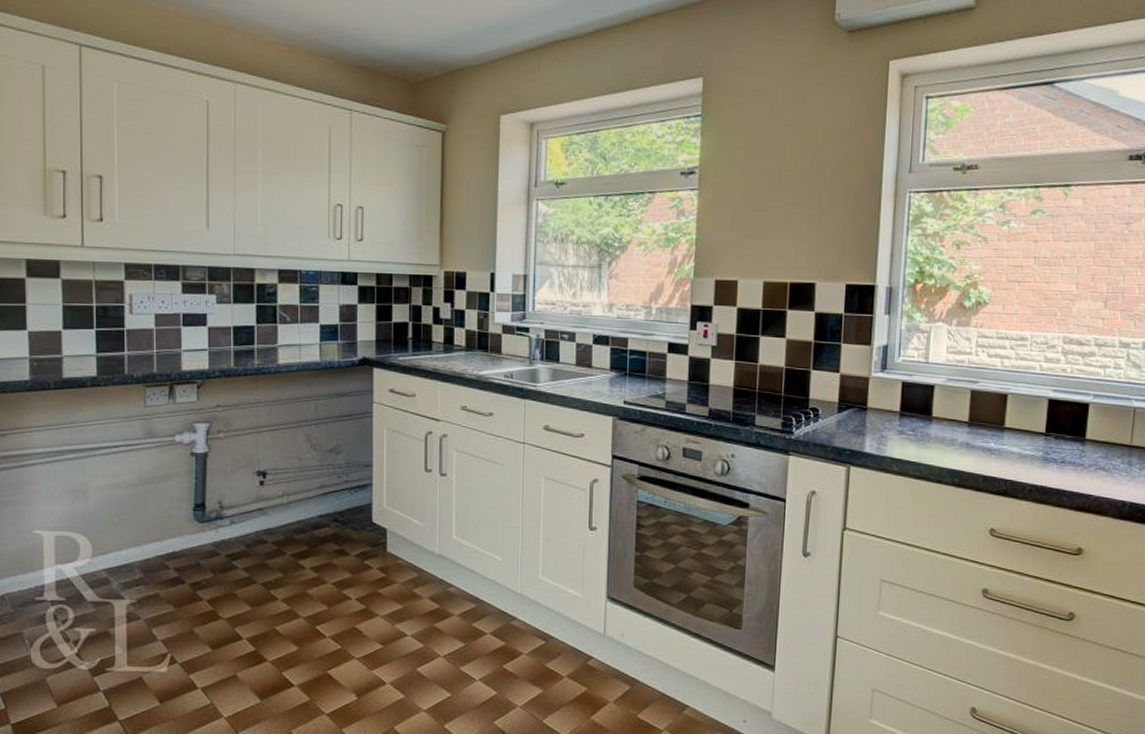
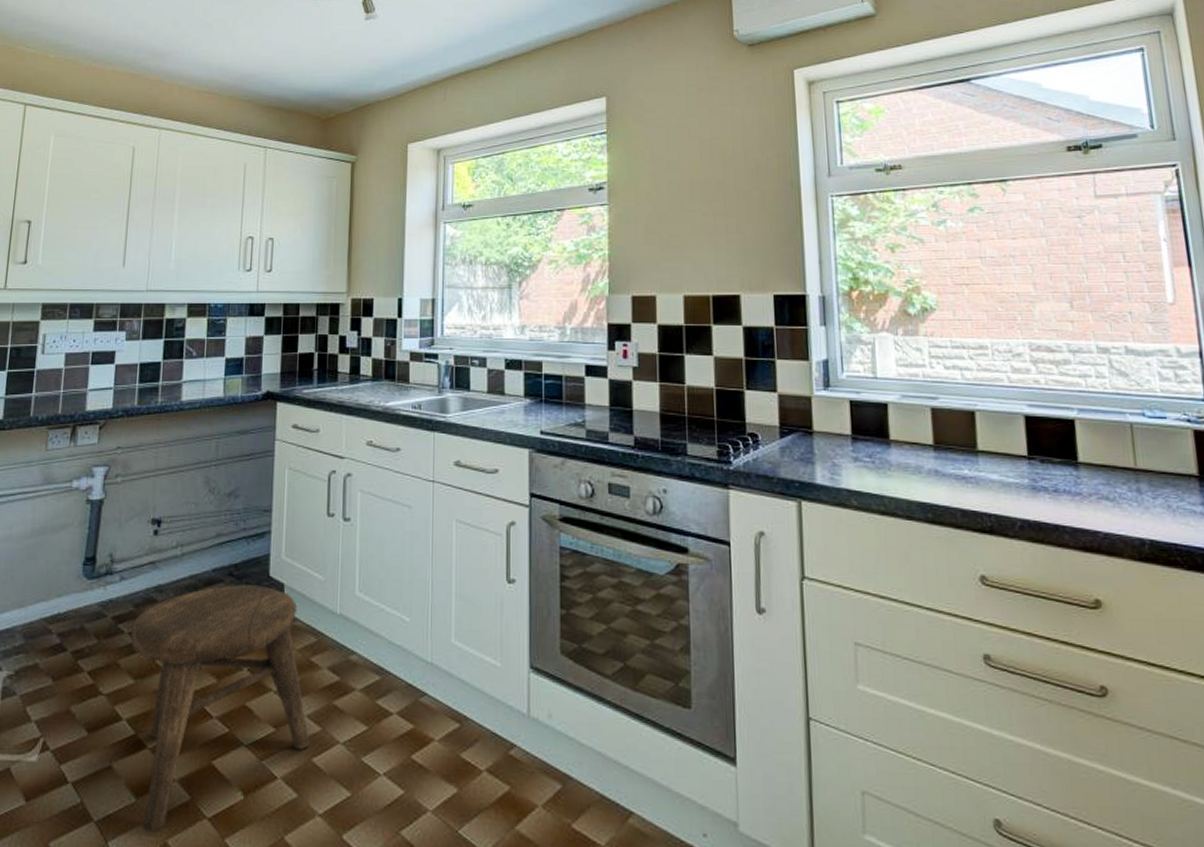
stool: none [245,528,414,725] -> present [131,583,310,833]

